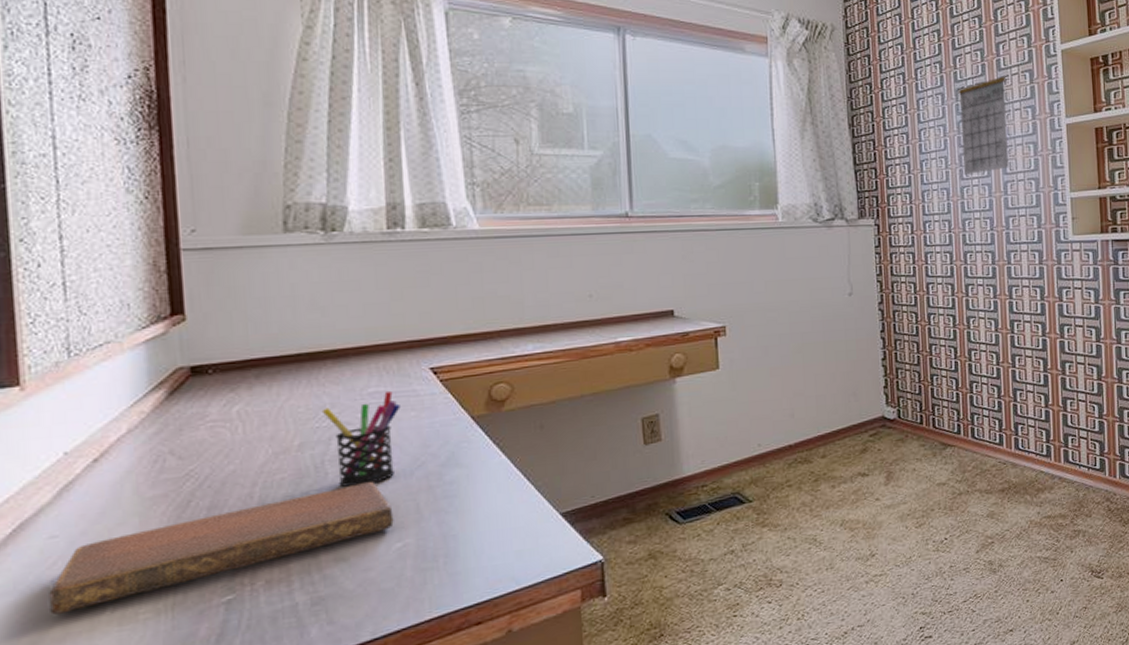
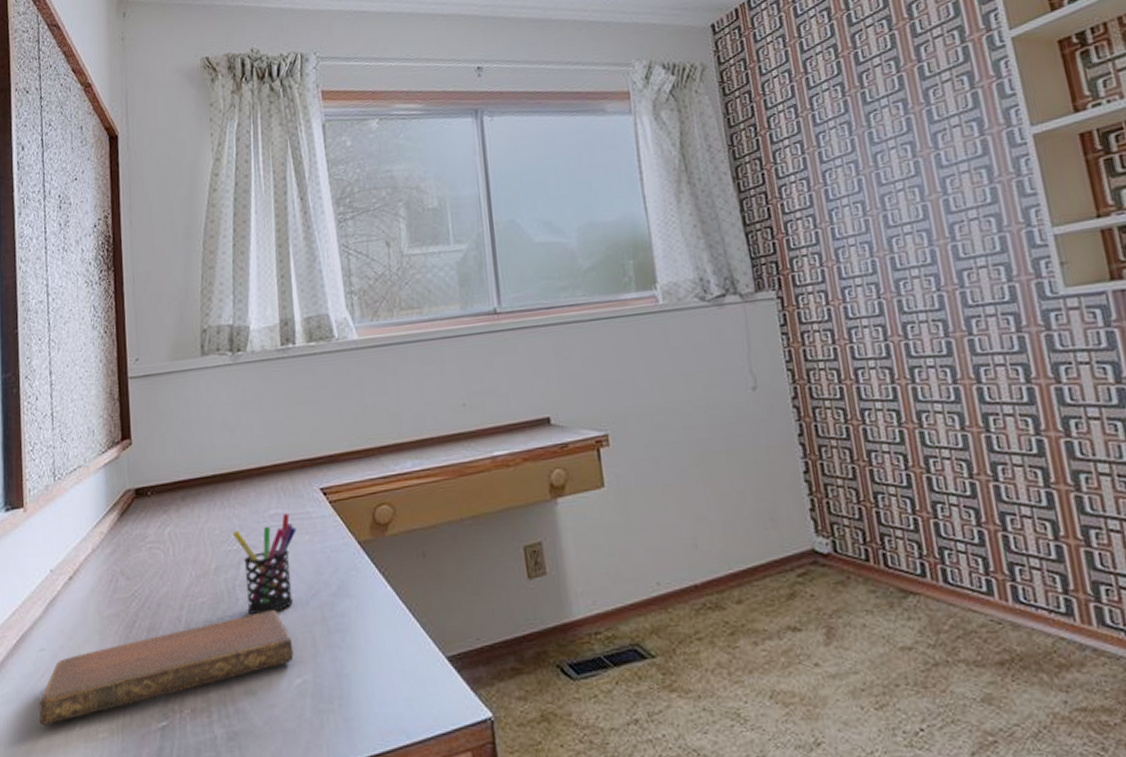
calendar: present [958,62,1009,176] -> none [869,73,953,222]

